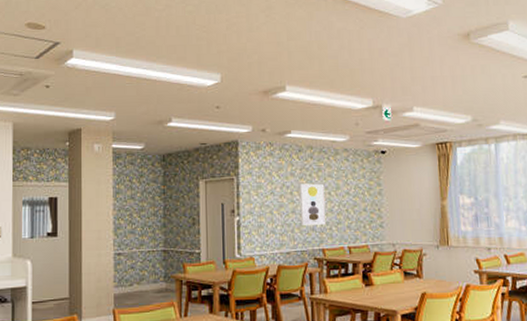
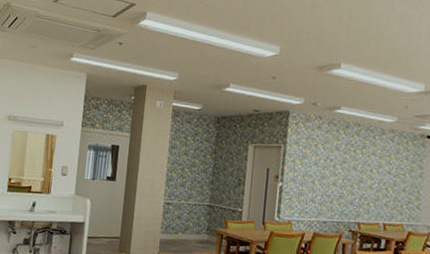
wall art: present [299,183,326,227] -> none [340,158,368,200]

